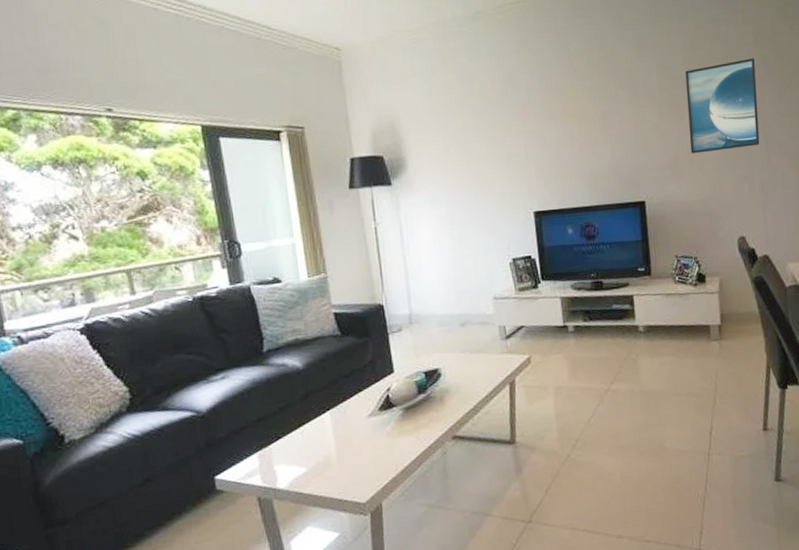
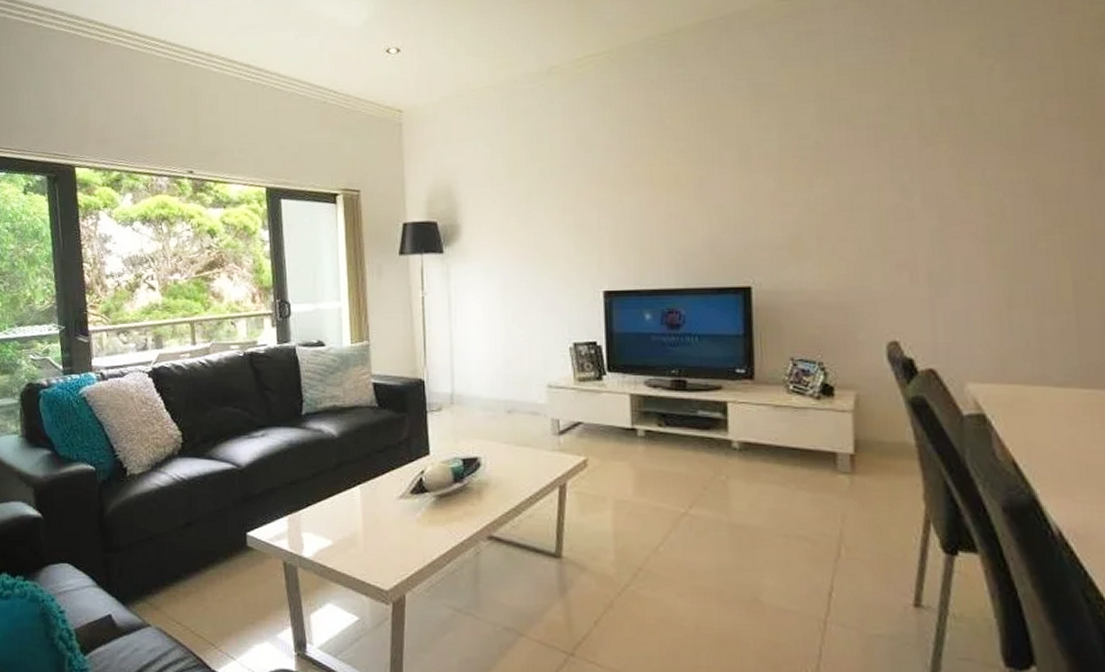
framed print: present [685,58,760,154] -> none [818,109,930,231]

